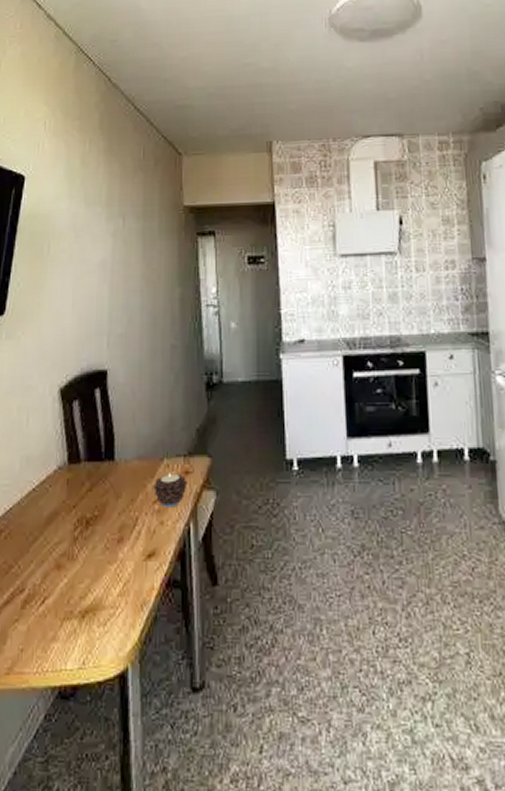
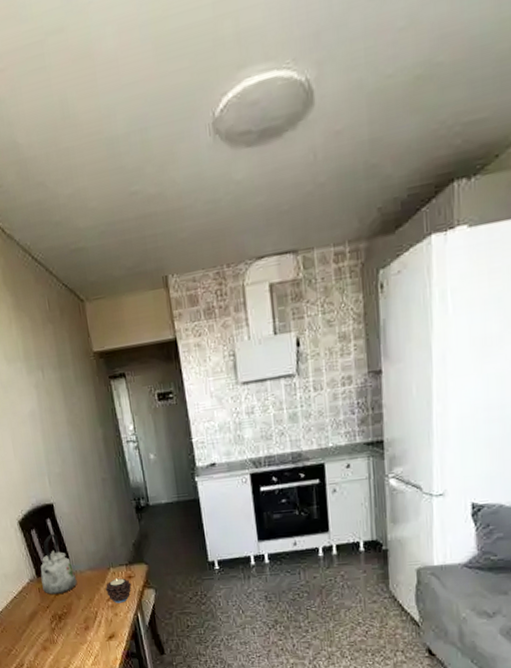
kettle: none [73,408,119,490] -> present [40,533,77,595]

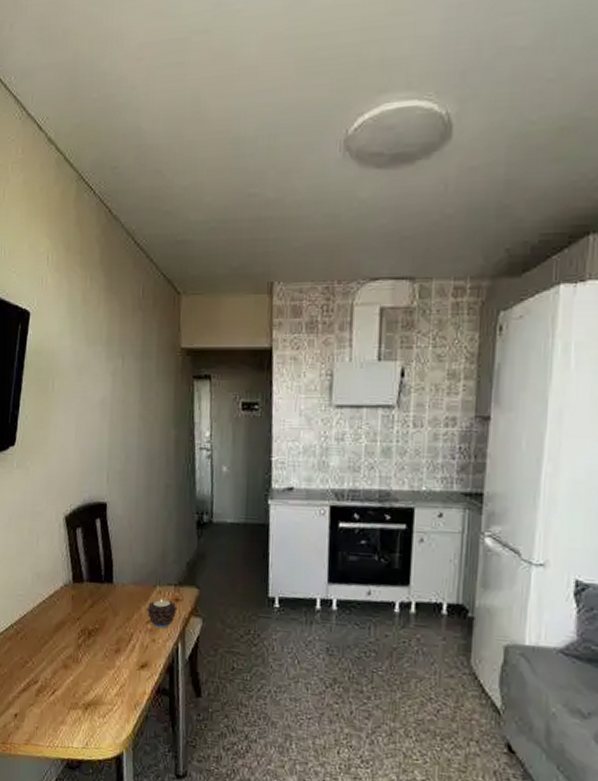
kettle: present [40,533,77,595] -> none [77,536,117,607]

